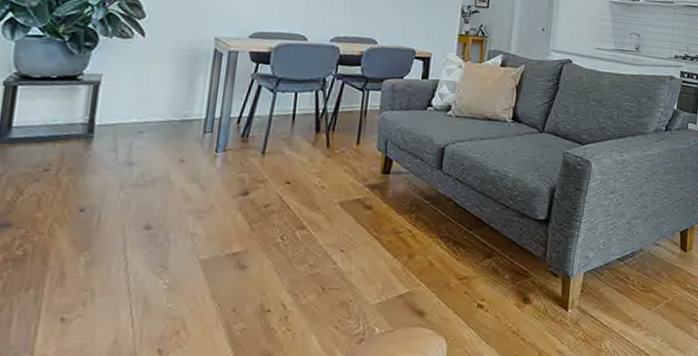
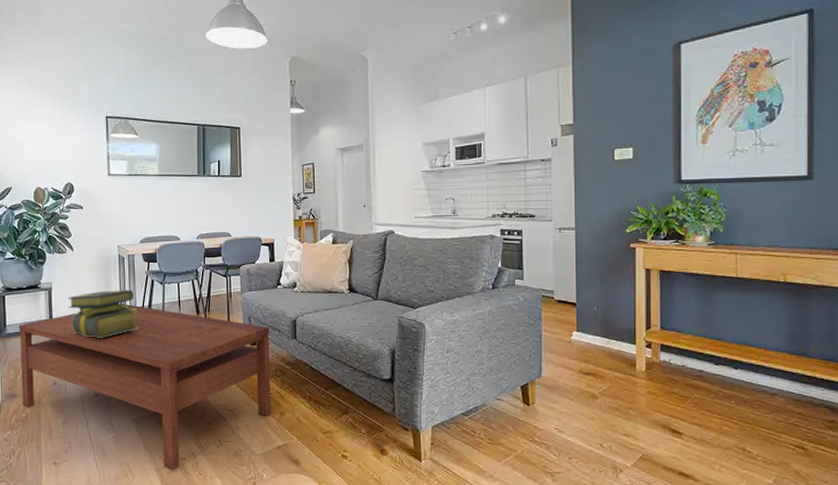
coffee table: none [20,110,411,327] -> present [18,303,271,471]
stack of books: none [123,92,231,153] -> present [68,290,138,338]

